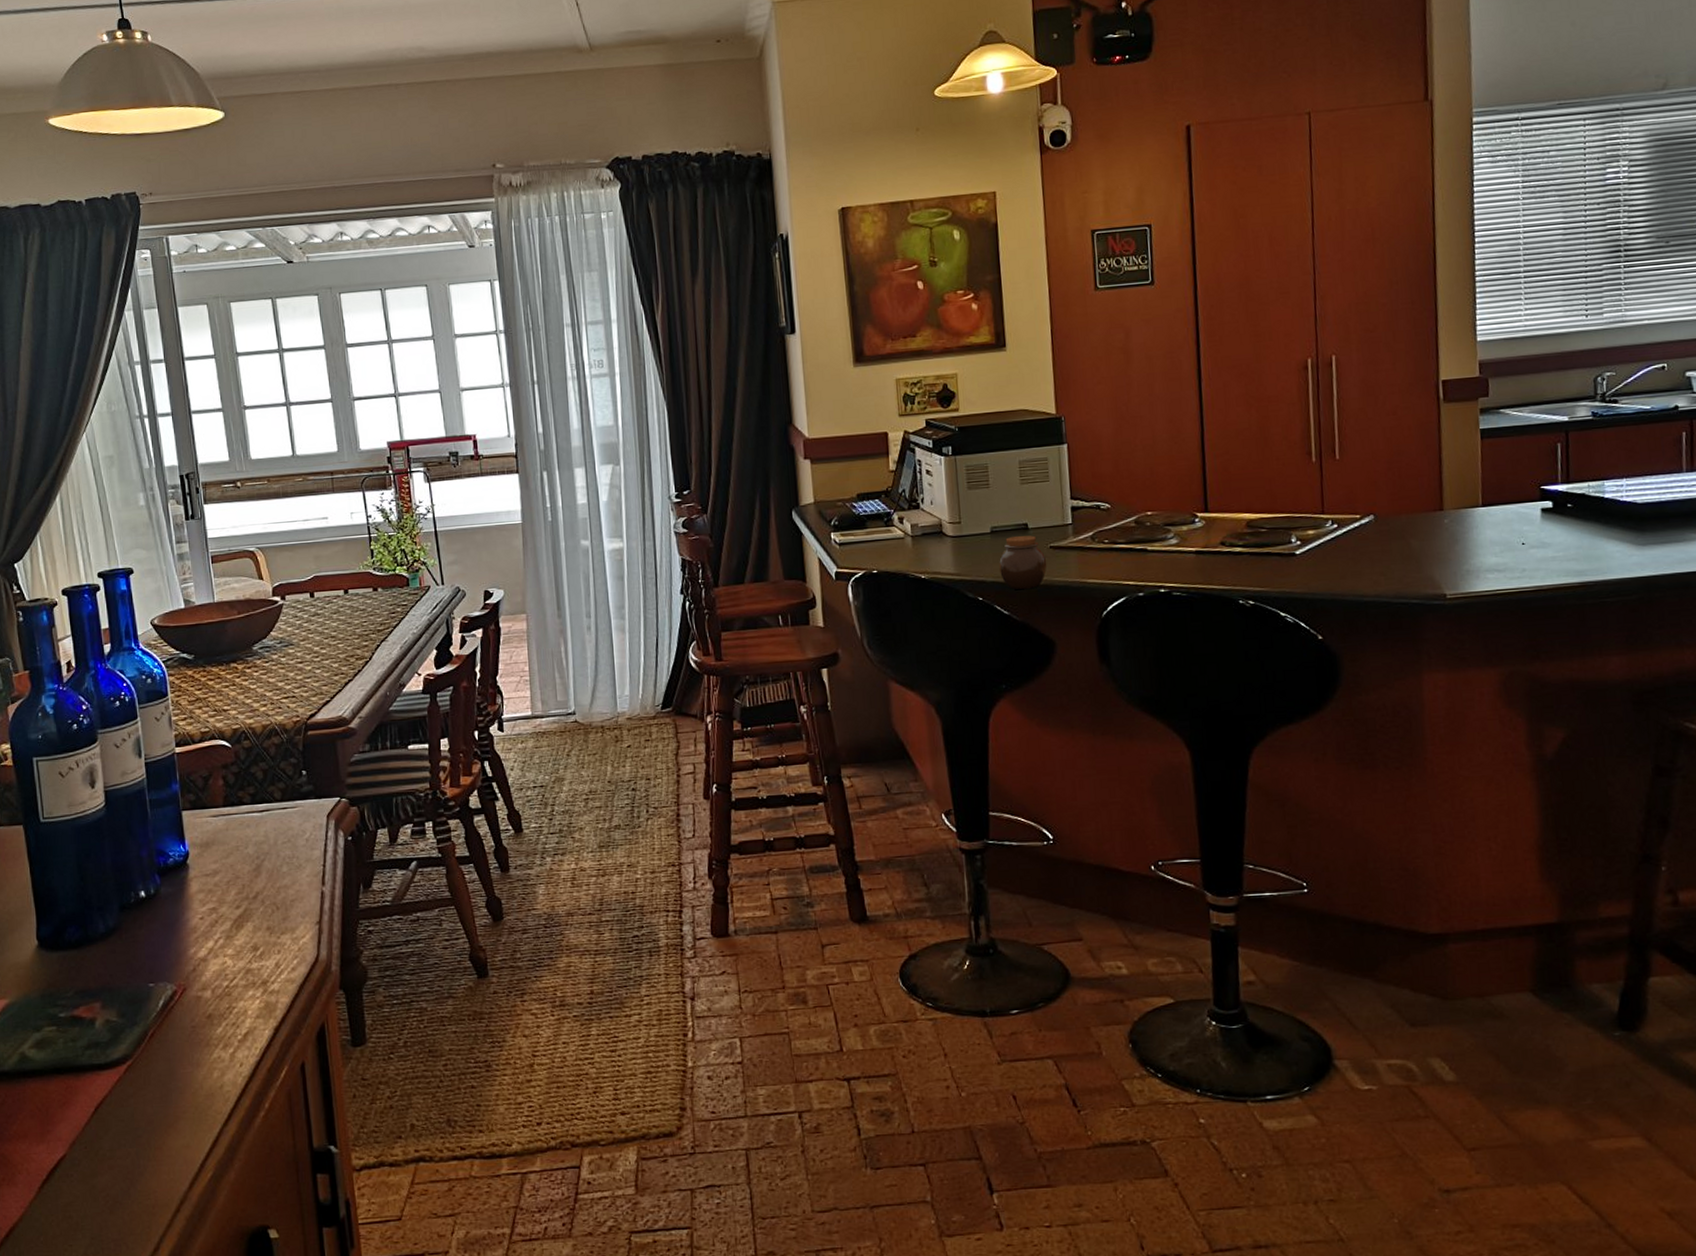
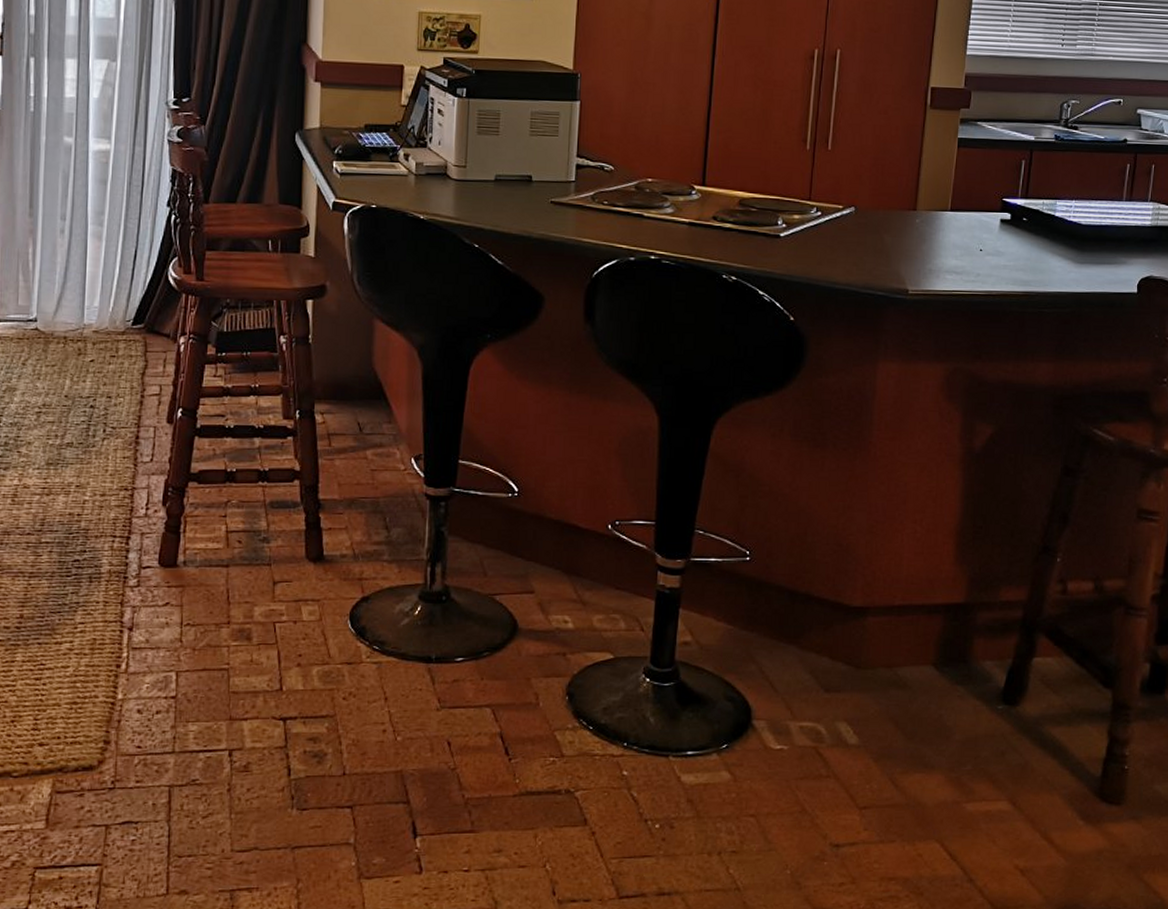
jar: present [998,535,1047,591] -> none [498,187,546,242]

